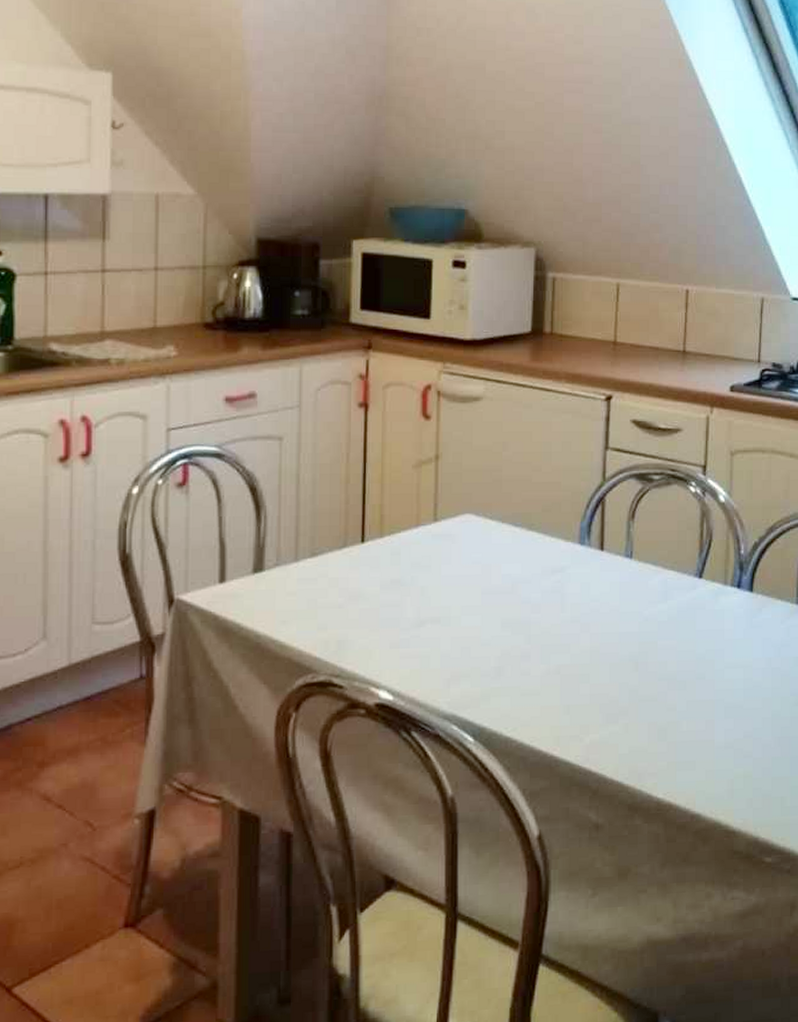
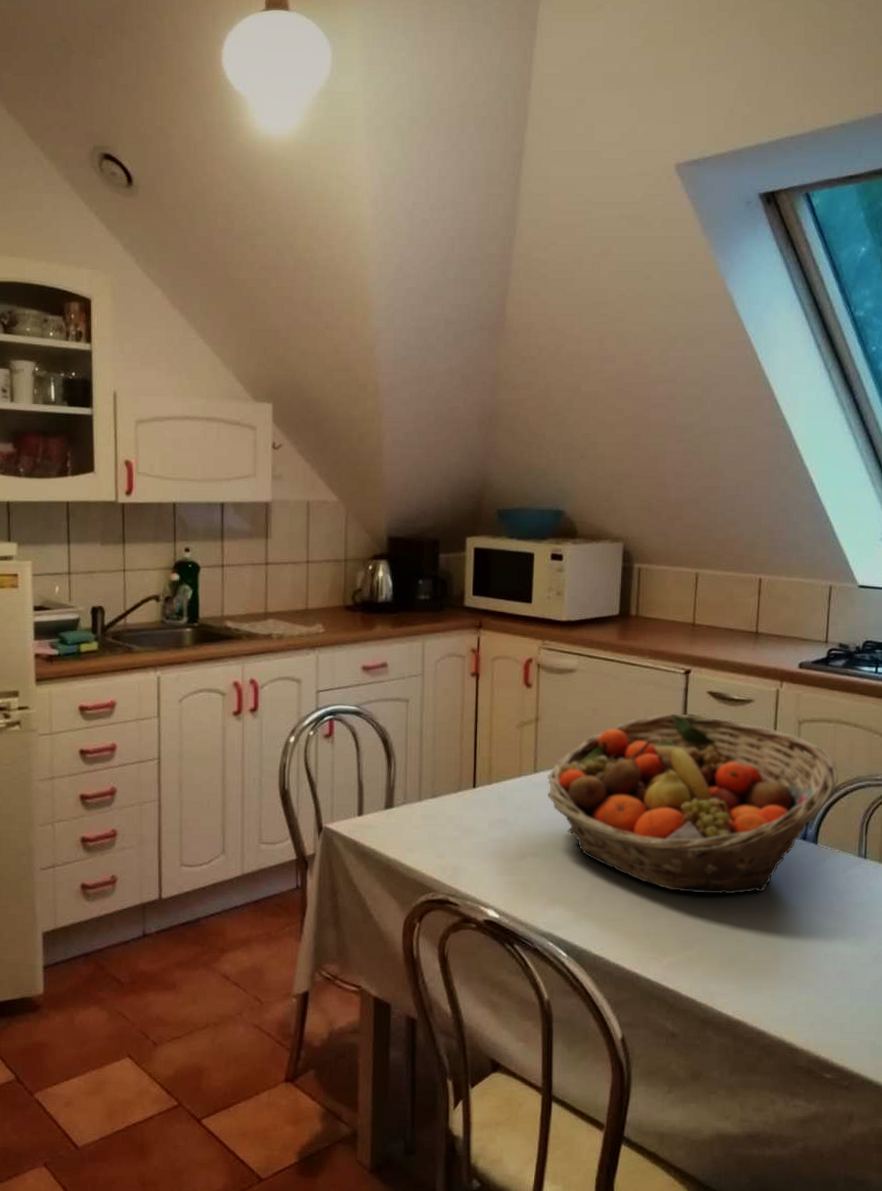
fruit basket: none [449,446,774,657] -> present [547,713,838,895]

